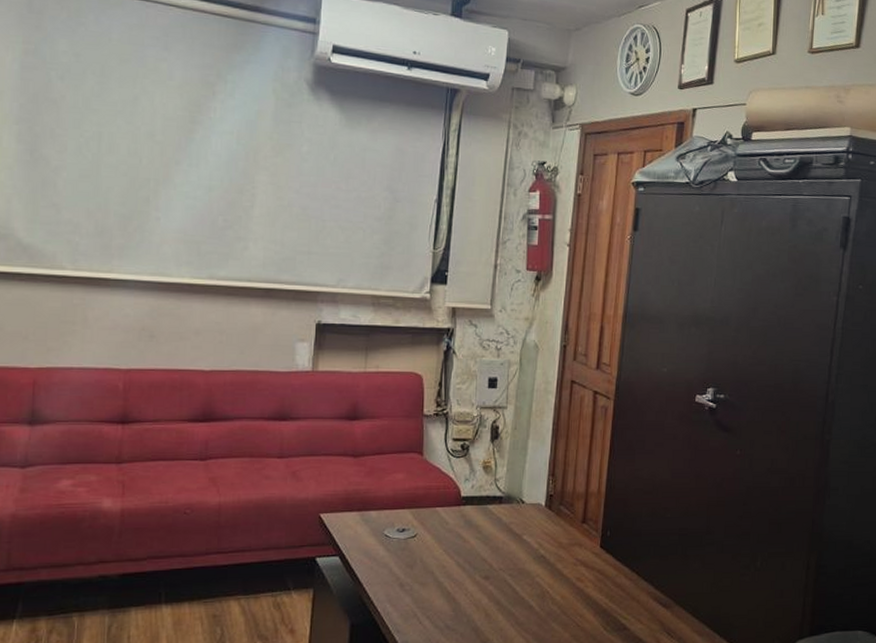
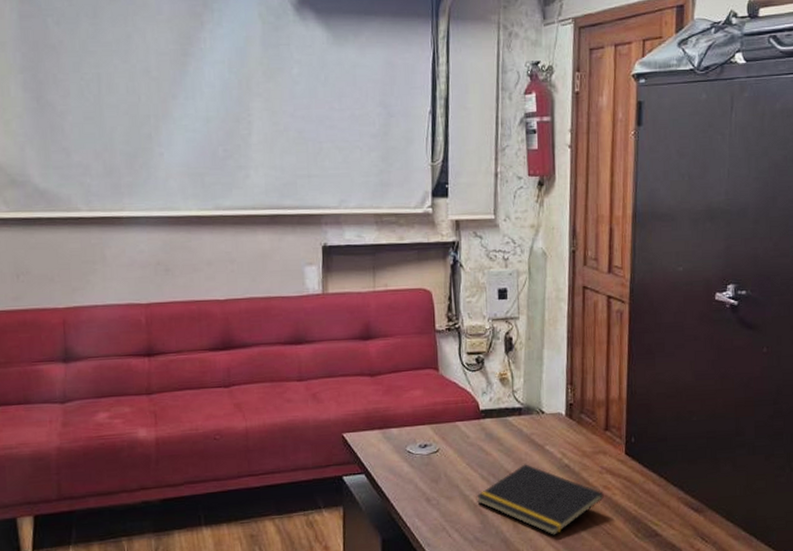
notepad: none [450,553,577,626] -> present [476,464,604,535]

